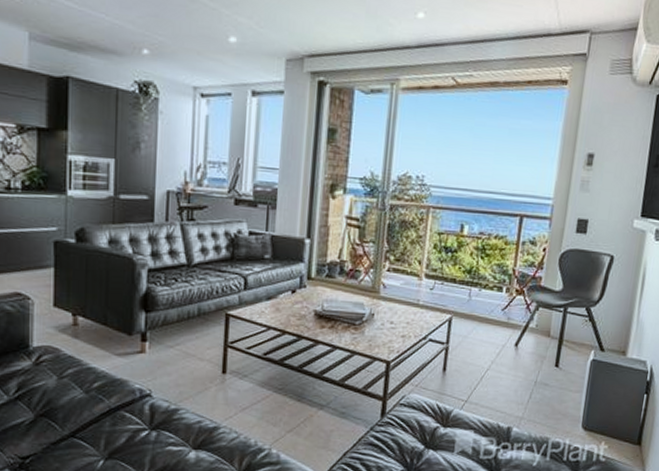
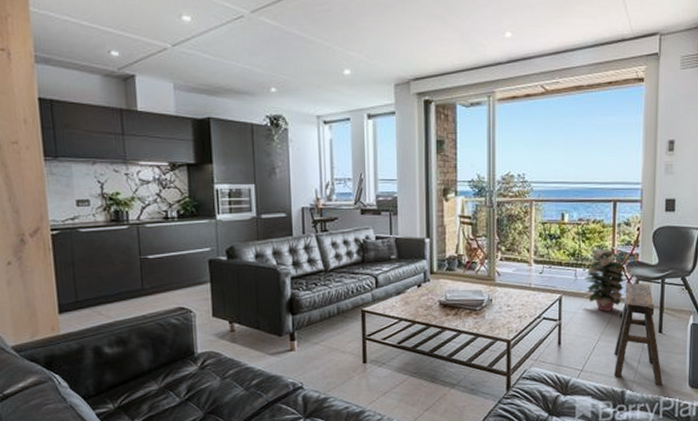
decorative plant: none [474,268,527,338] -> present [582,249,627,311]
stool: none [500,309,554,425] -> present [613,283,663,386]

